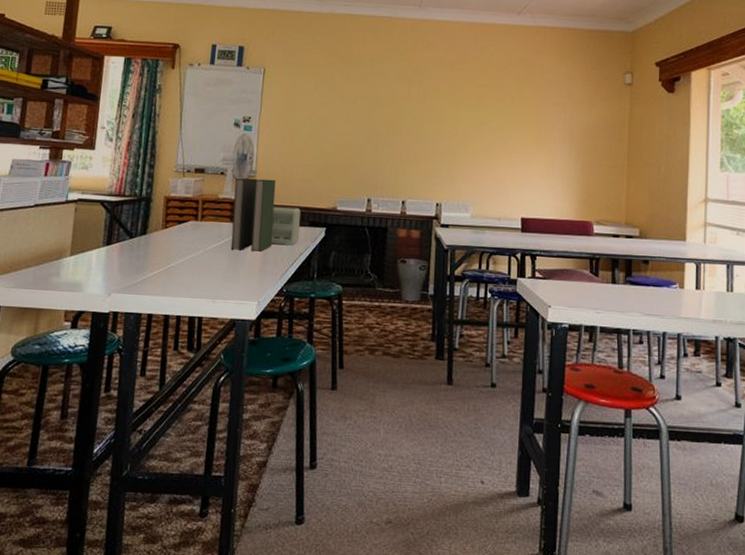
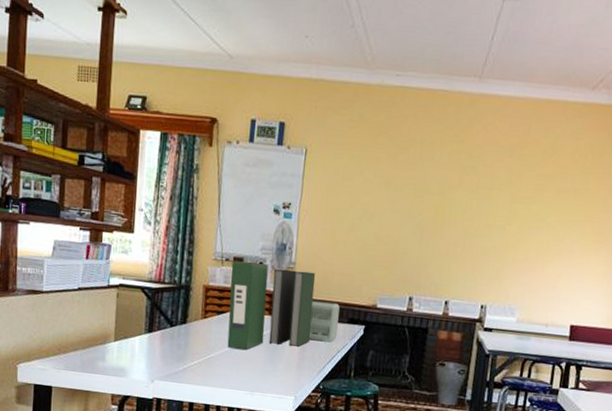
binder: none [188,172,230,257] -> present [227,261,268,350]

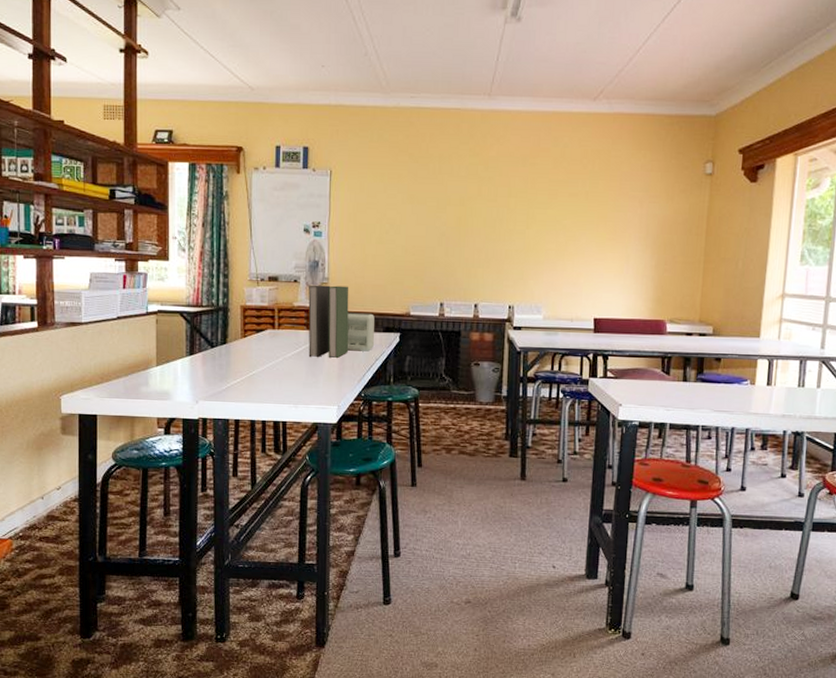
binder: present [227,261,268,350] -> none [267,280,304,364]

